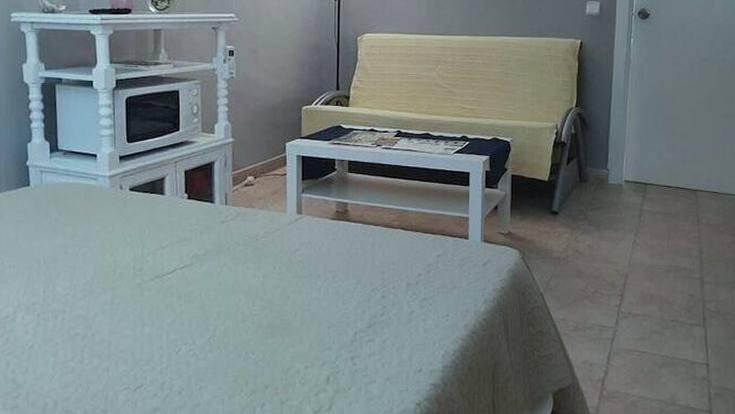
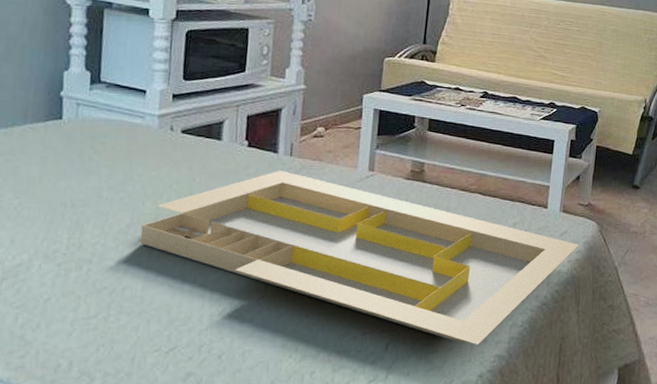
serving tray: none [103,218,503,375] -> present [140,170,579,346]

